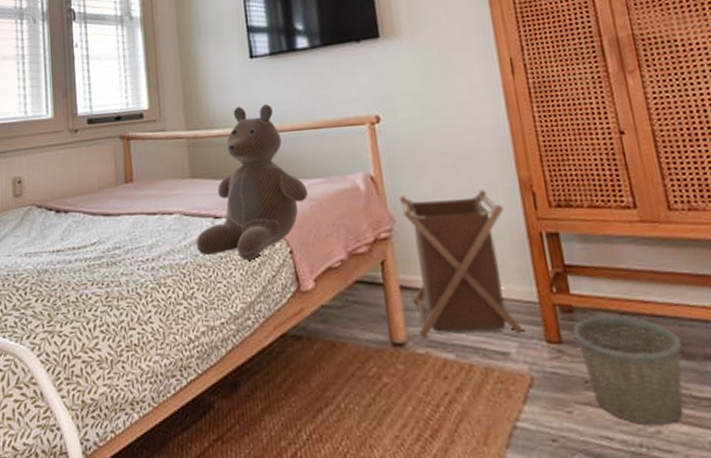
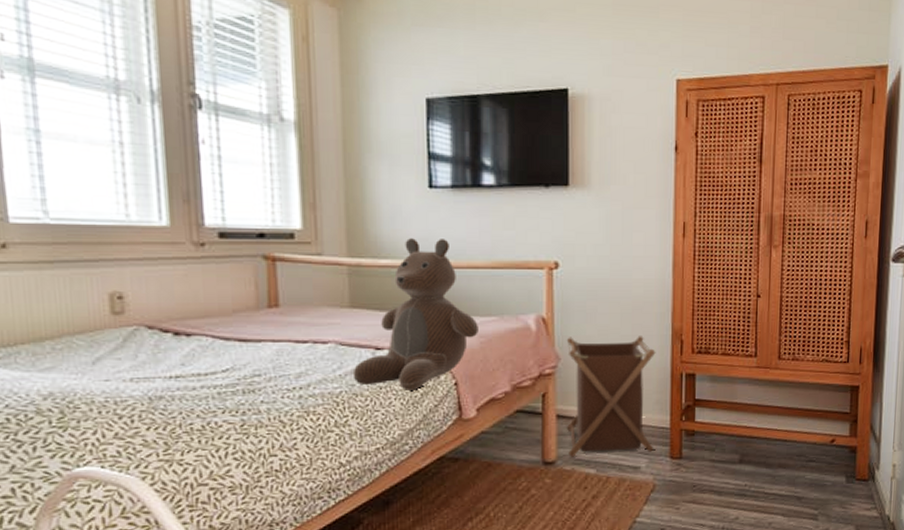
basket: present [572,315,684,426] -> none [691,437,766,515]

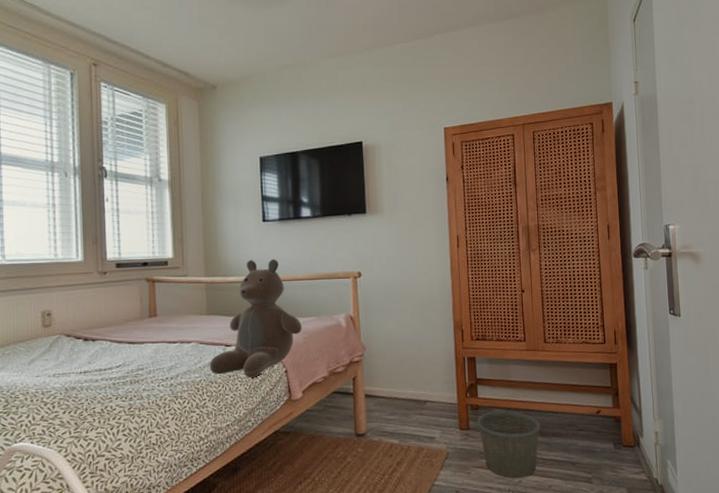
laundry basket: present [566,336,656,457] -> none [369,328,446,430]
basket: none [691,437,766,515] -> present [477,410,541,479]

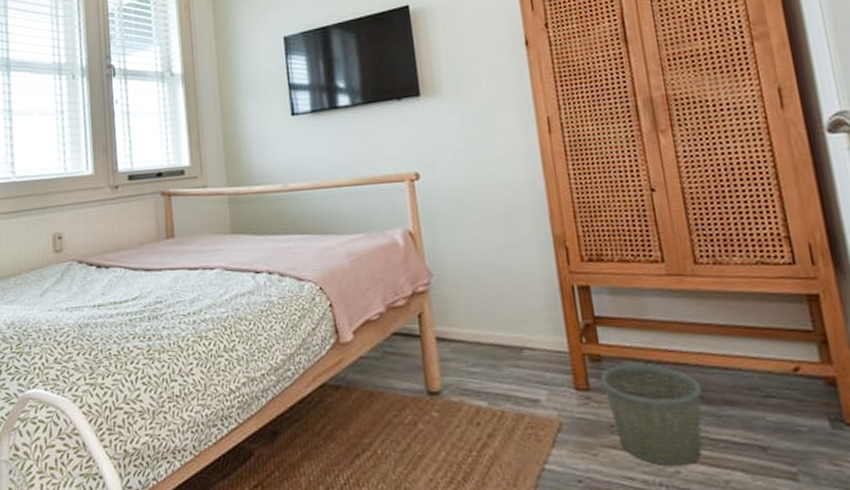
stuffed animal: present [209,259,302,379] -> none [237,161,348,315]

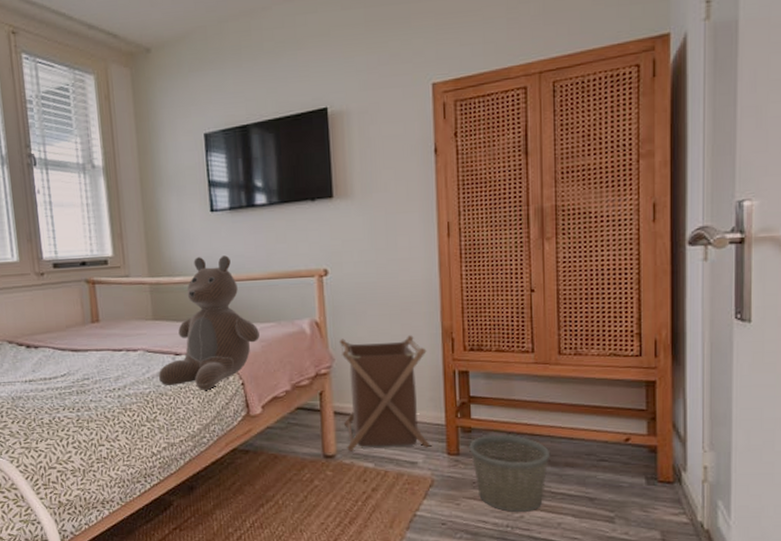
stuffed animal: none [237,161,348,315] -> present [158,255,260,391]
laundry basket: none [436,245,554,387] -> present [339,335,430,452]

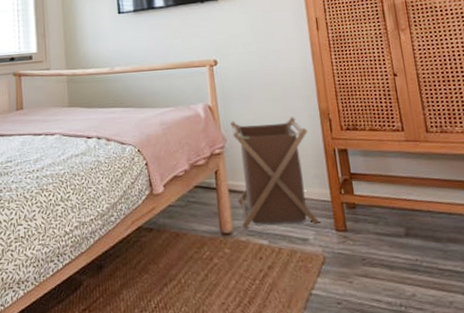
stuffed animal: present [158,255,260,391] -> none [72,50,160,172]
basket: present [469,434,551,513] -> none [355,210,433,291]

